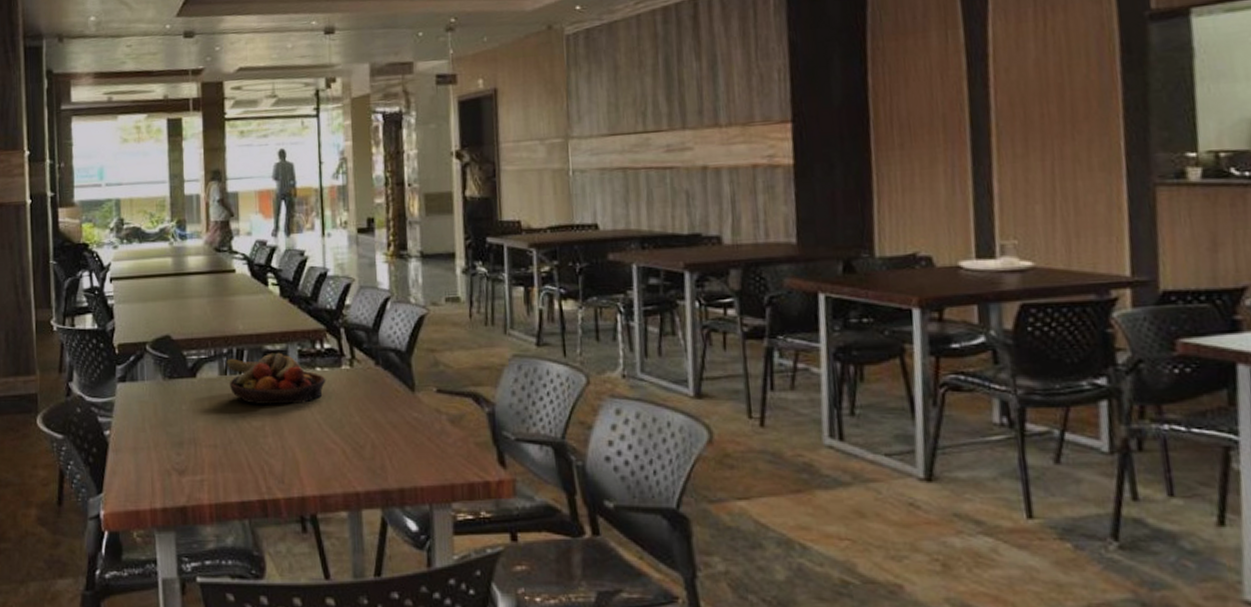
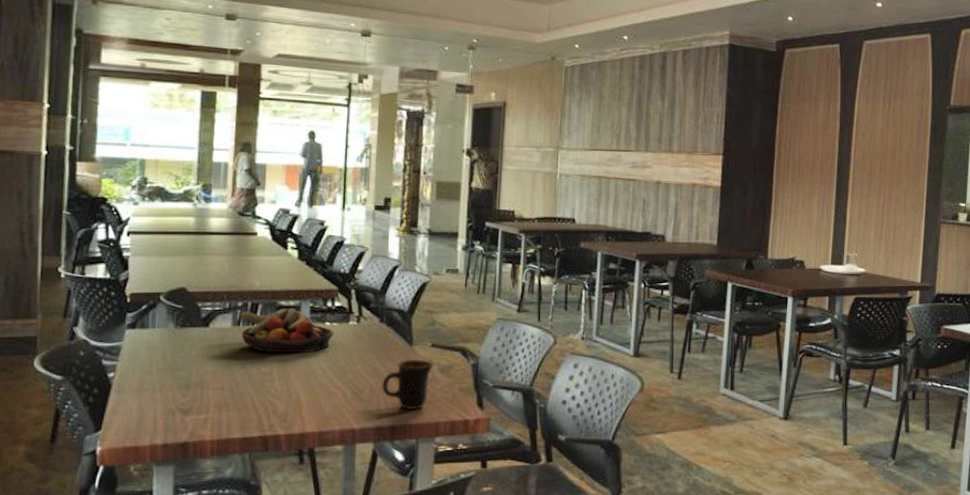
mug: none [384,409,441,469] -> present [382,360,433,410]

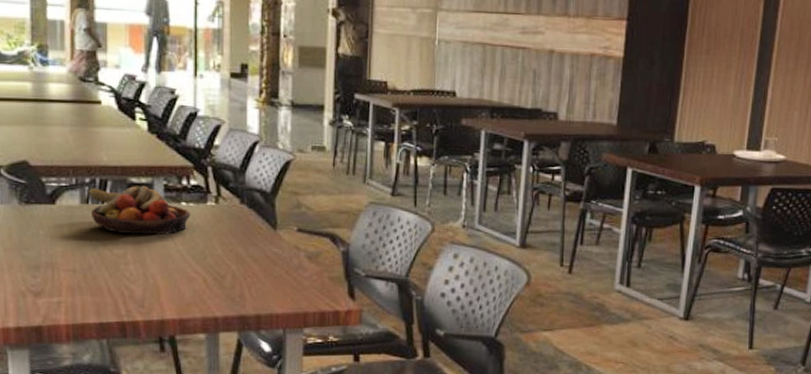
mug: present [382,360,433,410] -> none [245,245,299,298]

